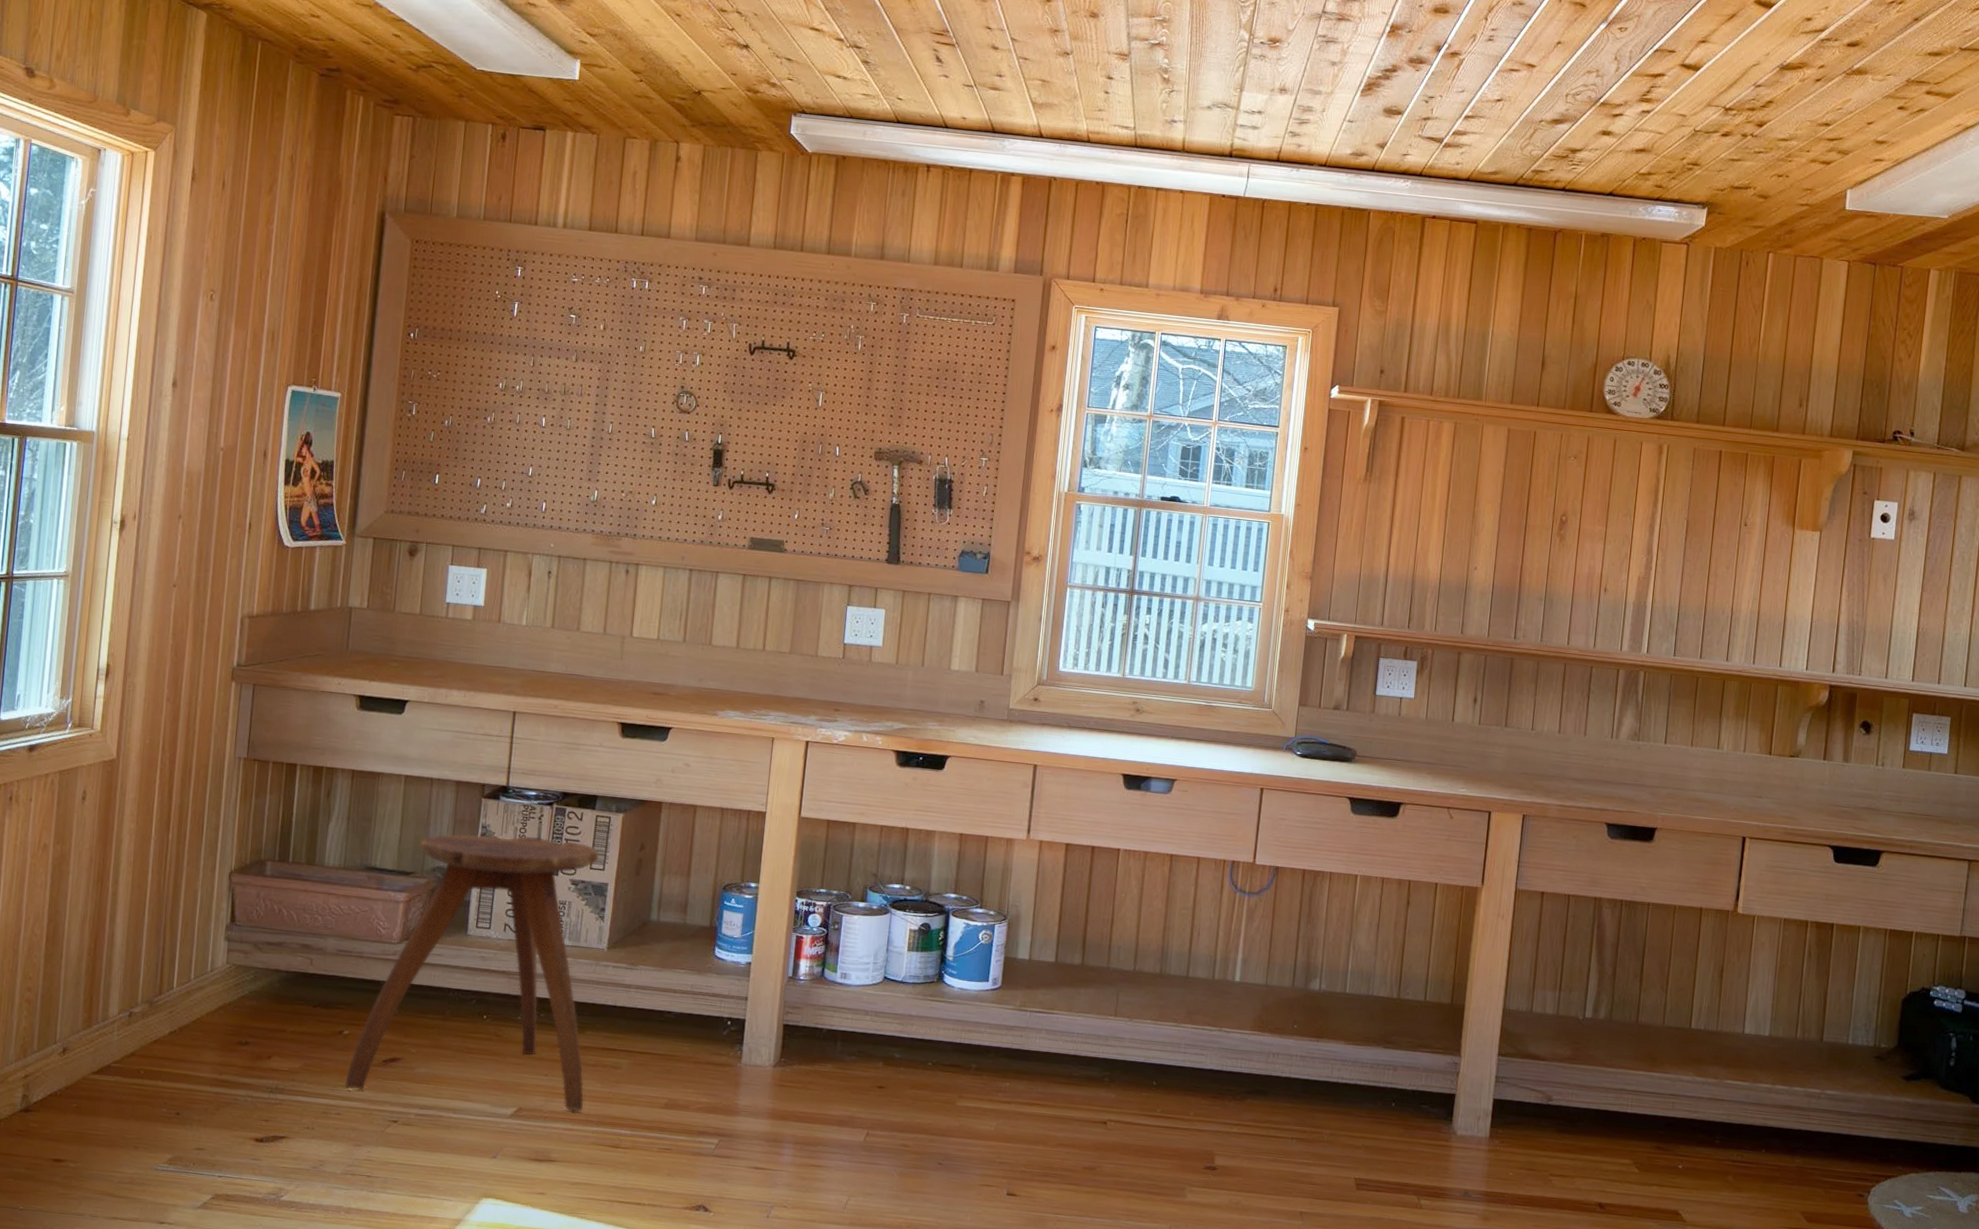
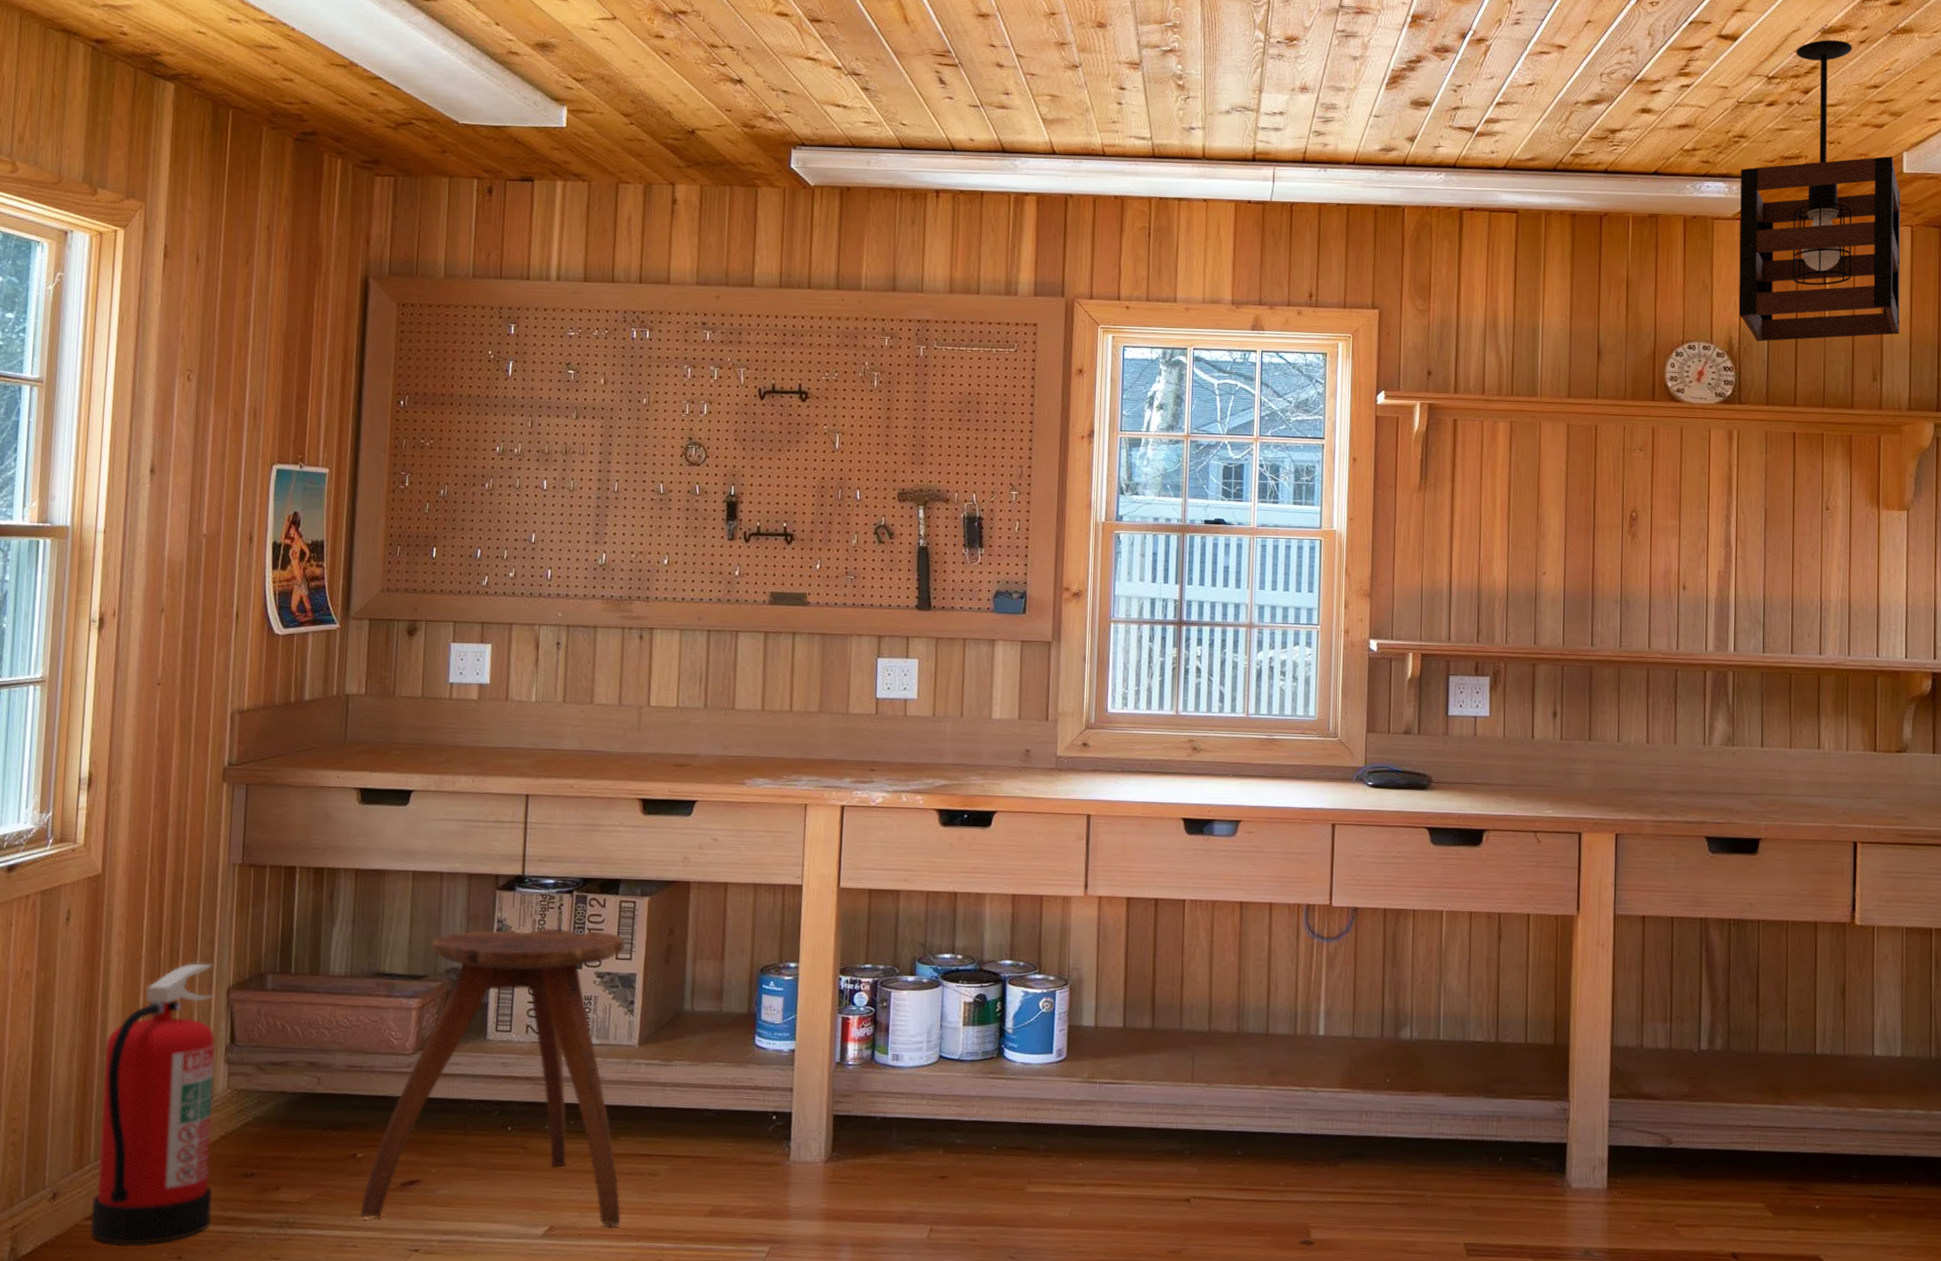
fire extinguisher: none [96,846,218,1100] -> present [90,963,216,1245]
pendant light: none [1679,75,1841,364] -> present [1739,40,1901,342]

